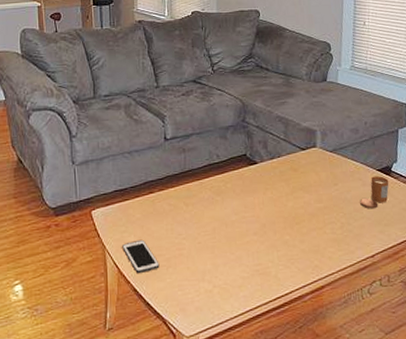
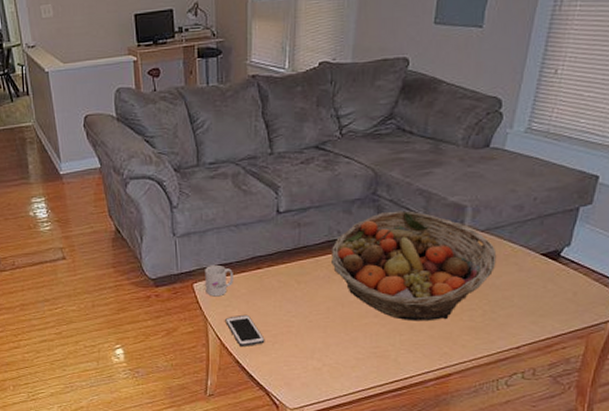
mug: none [102,190,129,223] -> present [205,264,233,297]
fruit basket: none [213,135,345,237] -> present [331,210,497,322]
candle: present [360,176,389,209] -> none [511,261,555,297]

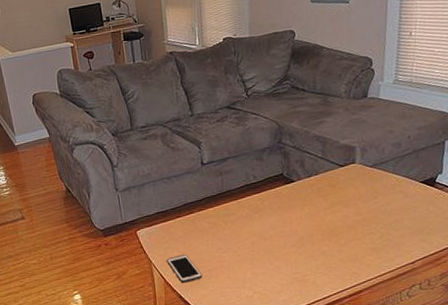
mug: present [205,264,233,297] -> none [145,212,171,241]
fruit basket: present [331,210,497,322] -> none [250,154,386,248]

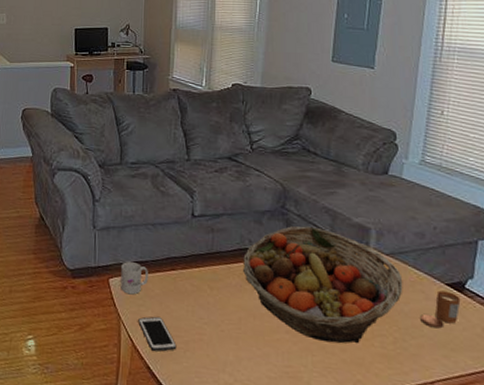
mug: none [145,212,171,241] -> present [120,261,148,295]
fruit basket: none [250,154,386,248] -> present [243,226,403,344]
candle: none [401,187,433,220] -> present [420,290,461,329]

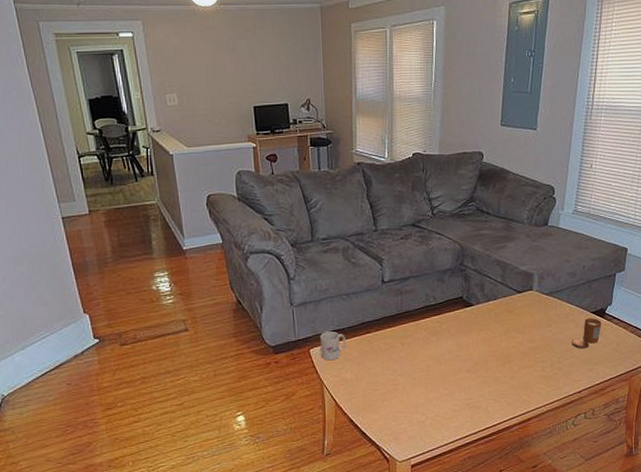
cell phone: present [138,316,177,352] -> none [339,375,375,406]
fruit basket: present [243,226,403,344] -> none [429,278,559,374]

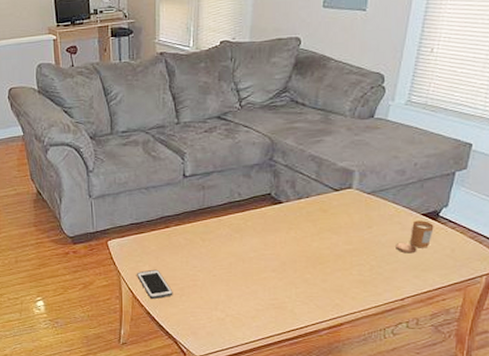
mug: present [320,330,346,361] -> none [118,223,144,253]
cell phone: none [339,375,375,406] -> present [137,269,173,299]

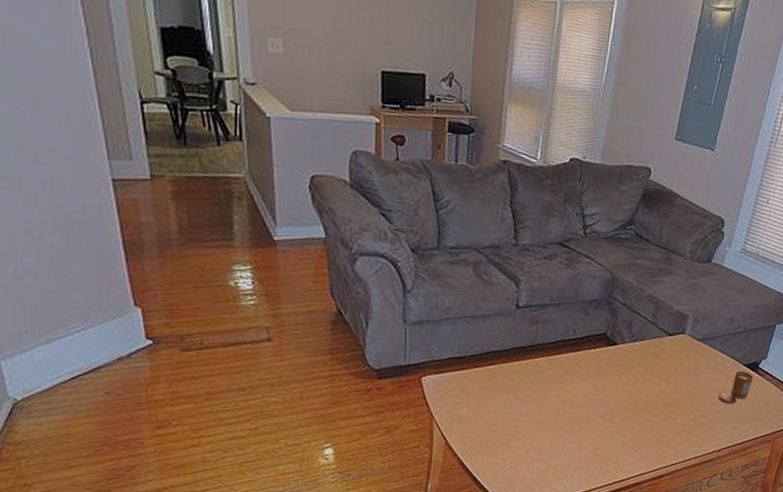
cell phone: present [137,269,173,299] -> none [453,412,493,447]

